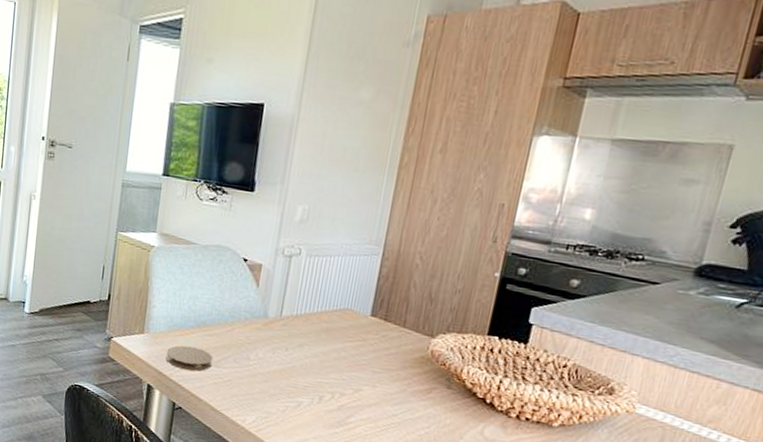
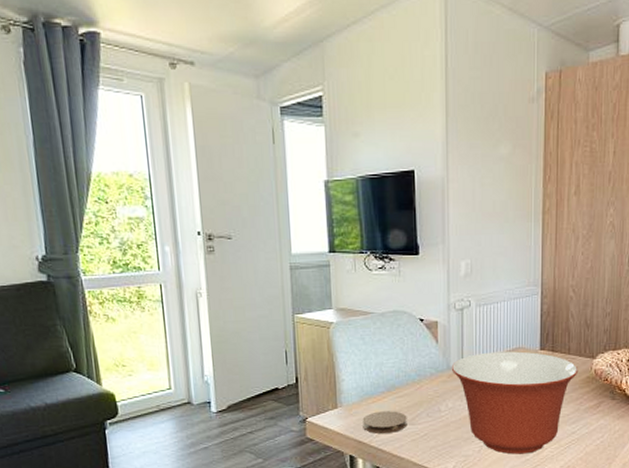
mixing bowl: none [268,306,413,427] -> present [451,351,579,454]

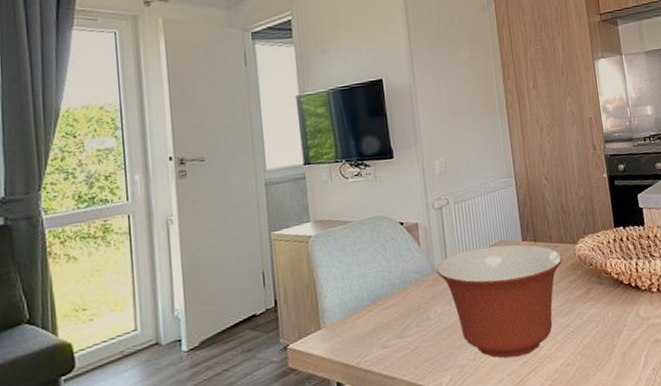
coaster: present [362,411,407,434] -> none [348,324,397,354]

